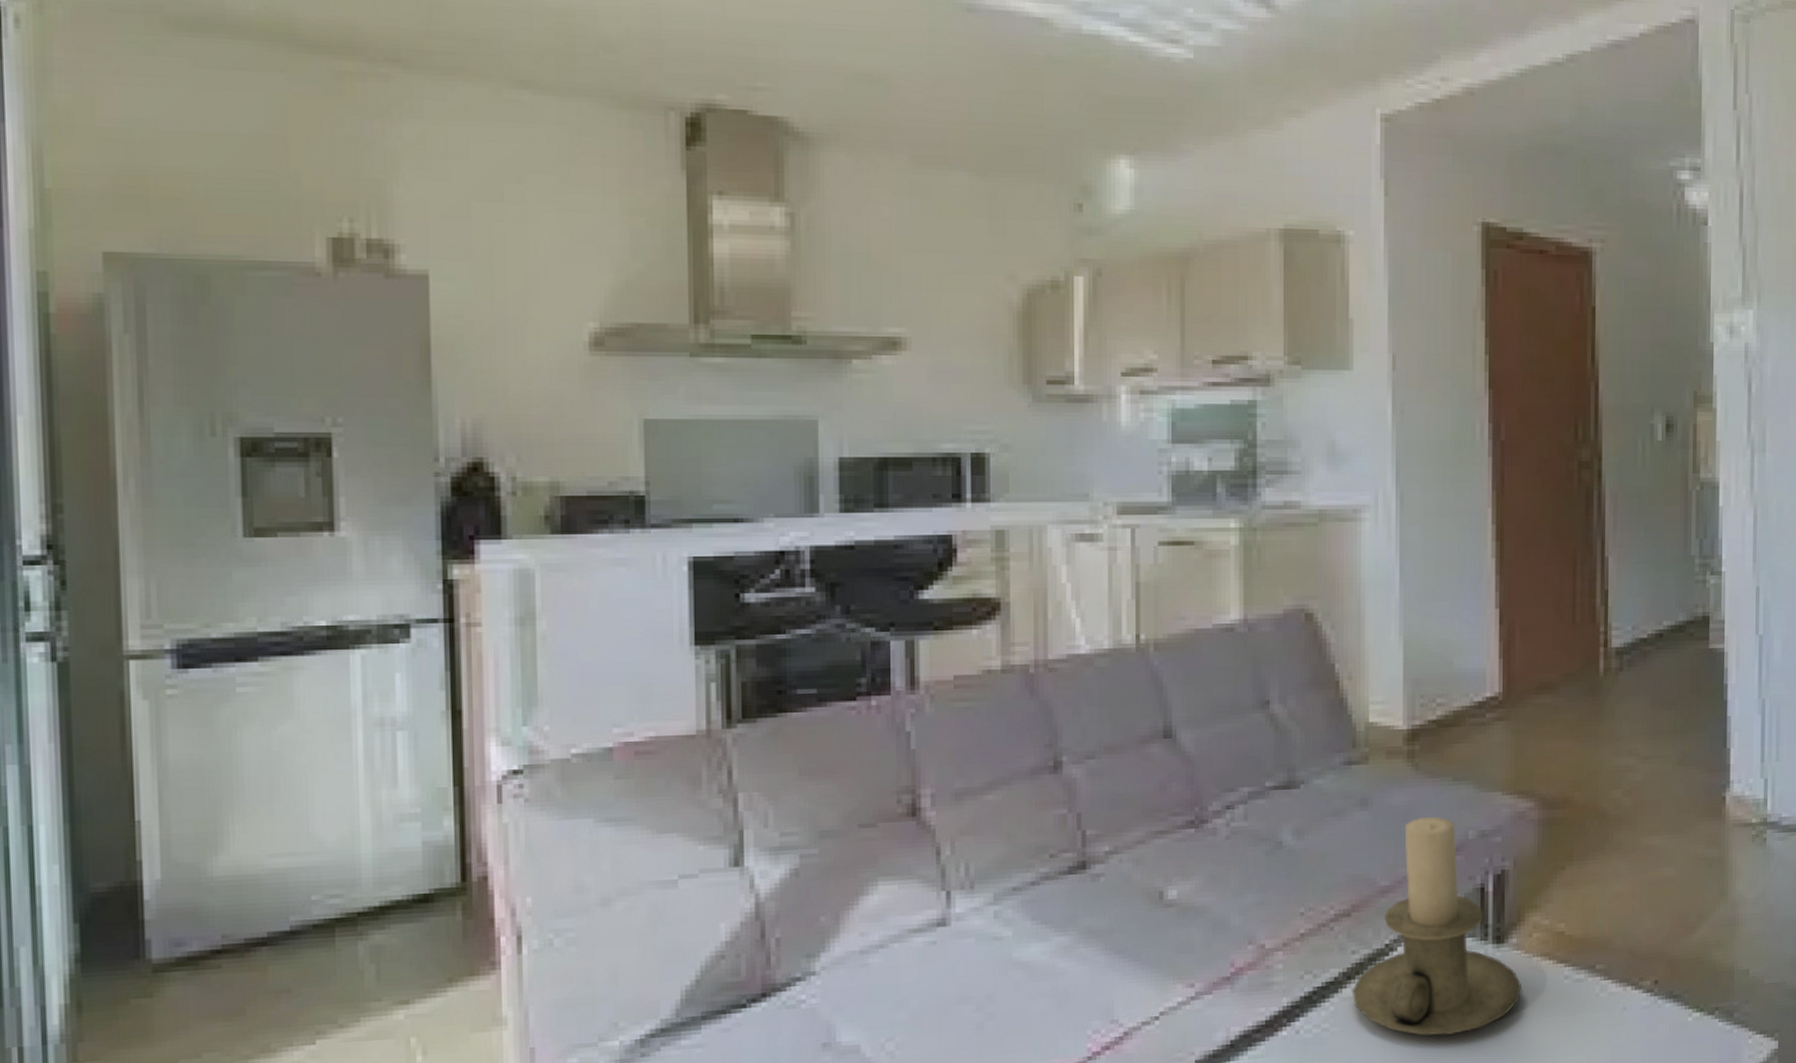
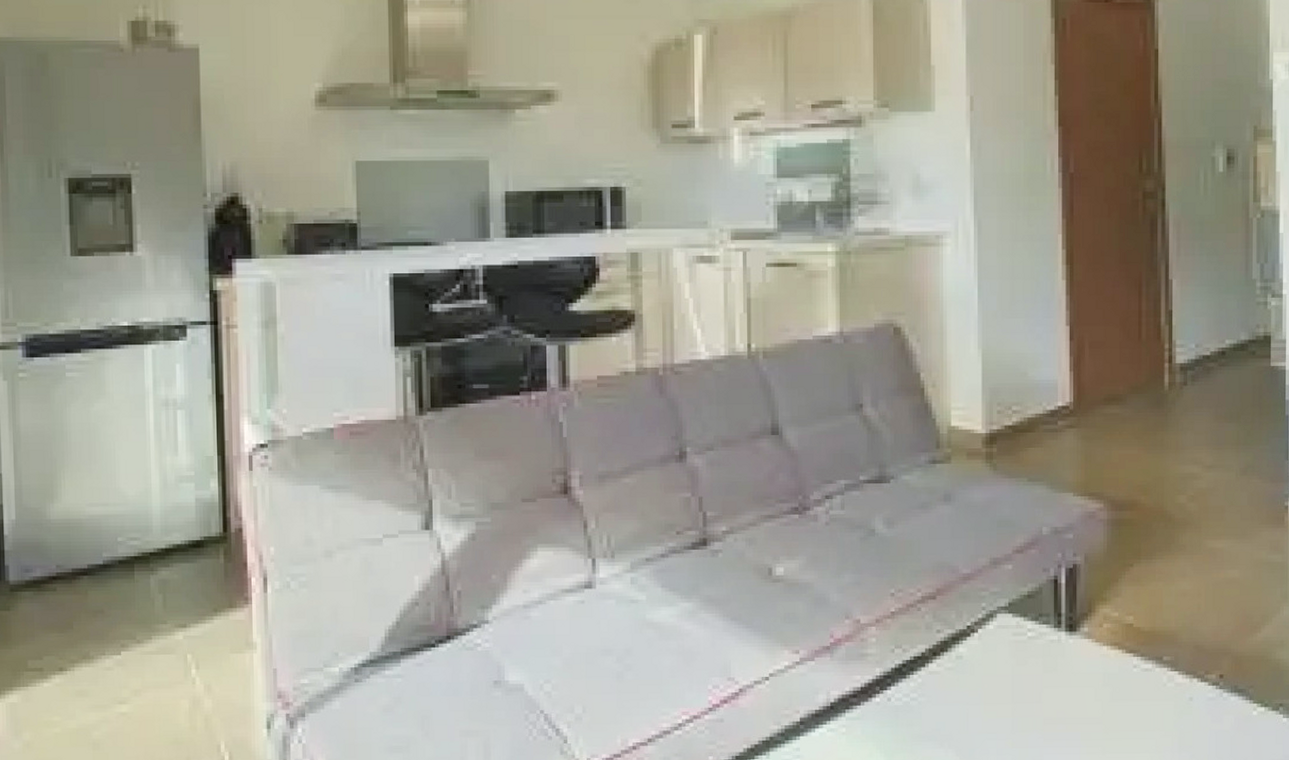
candle holder: present [1351,817,1521,1036] -> none [937,513,1092,712]

